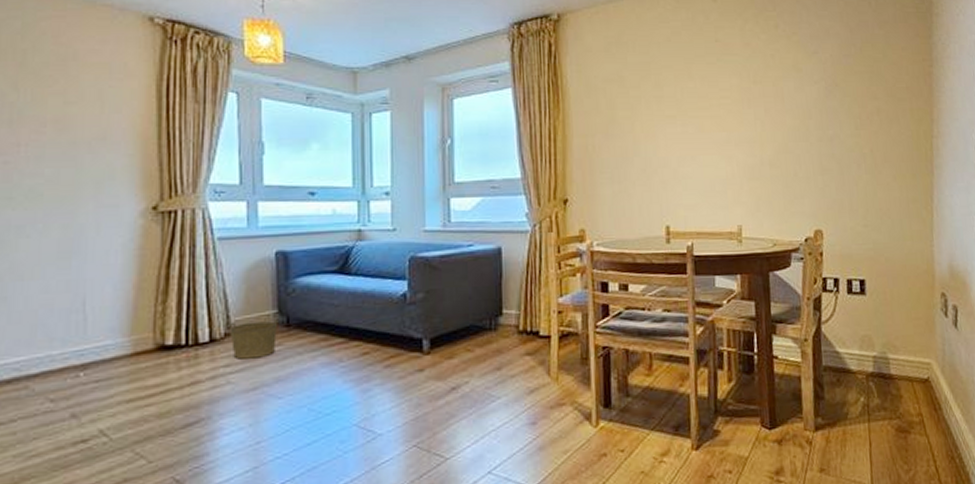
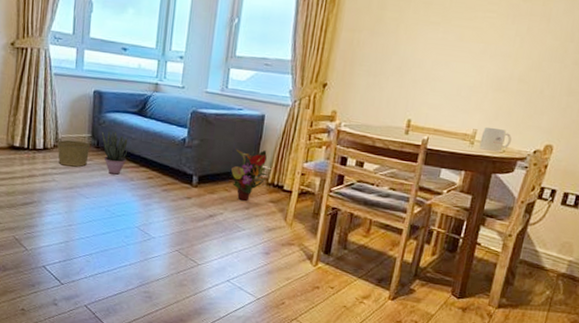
potted plant: none [291,299,331,358] -> present [101,130,129,175]
bouquet: none [471,290,519,361] -> present [231,149,269,202]
mug: none [747,220,780,248] -> present [479,126,512,153]

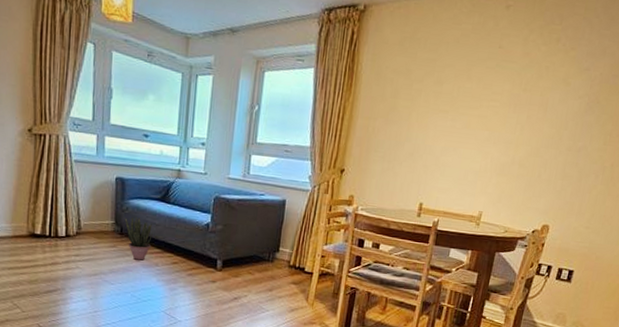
basket: present [57,137,91,167] -> none [80,224,115,254]
bouquet: present [231,149,269,202] -> none [254,233,291,284]
mug: present [479,126,512,153] -> none [484,209,513,233]

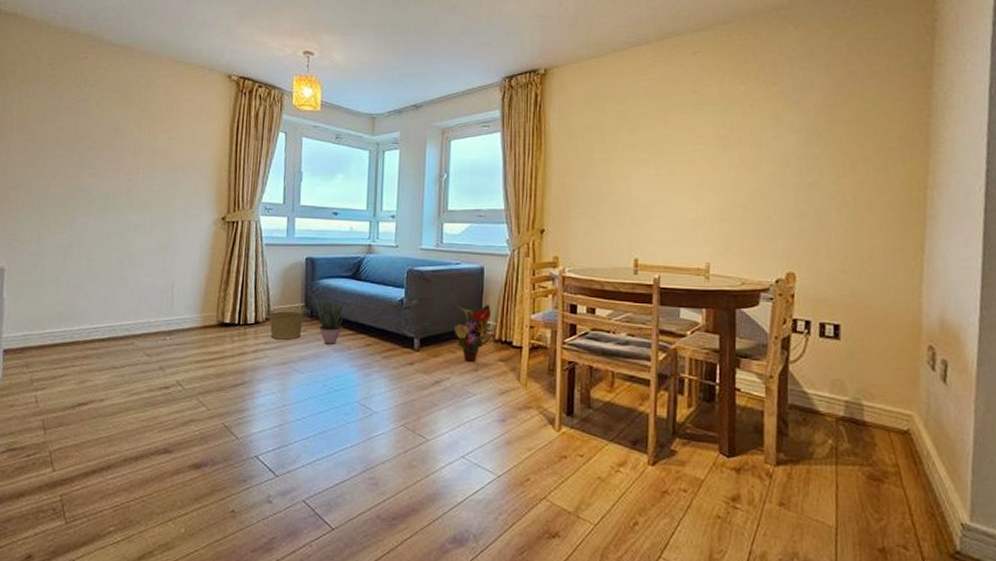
basket: none [80,224,115,254] -> present [269,309,305,340]
bouquet: none [254,233,291,284] -> present [454,304,496,363]

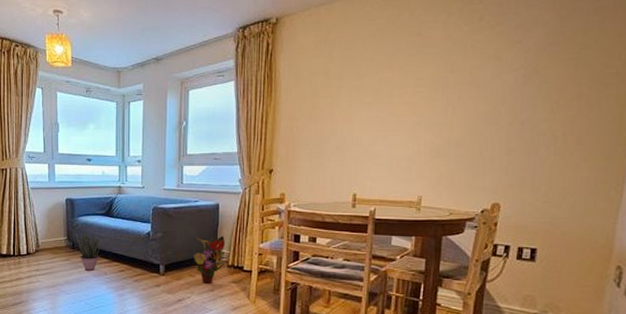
basket: present [269,309,305,340] -> none [38,243,67,267]

